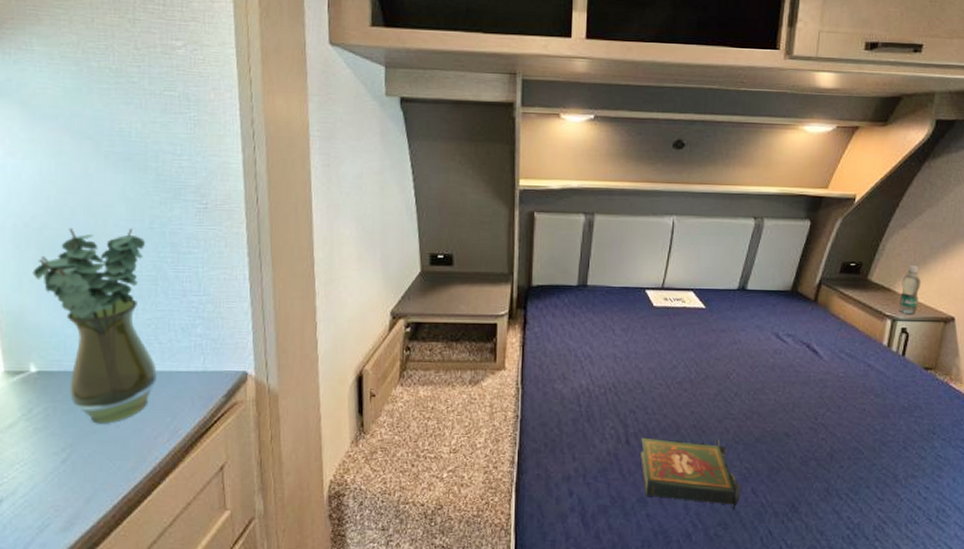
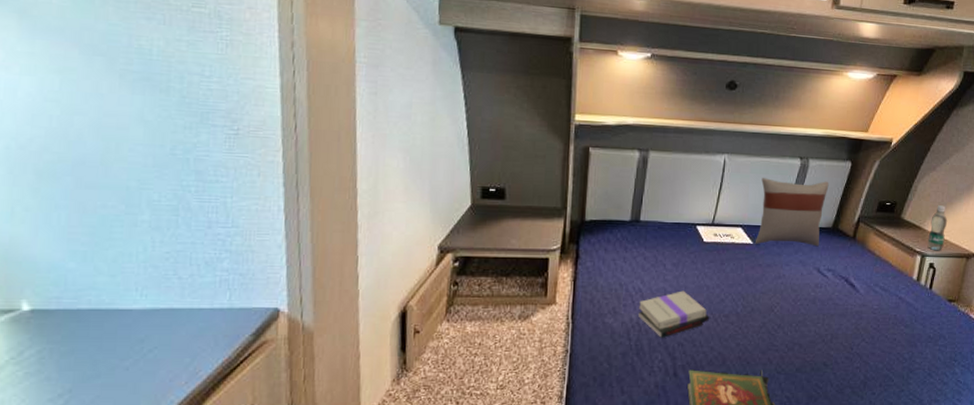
vase: present [32,227,157,424] -> none [28,151,175,367]
books: none [588,356,662,404] -> present [638,291,710,338]
pillow: none [707,239,786,311] -> present [754,178,829,247]

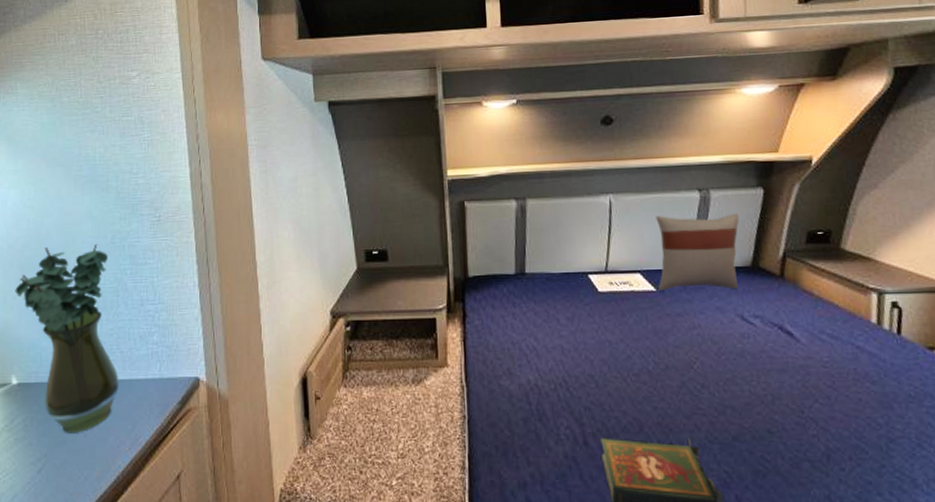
vase: none [28,151,175,367] -> present [15,244,119,433]
books: present [638,291,710,338] -> none [535,347,618,401]
bottle: present [927,205,948,251] -> none [883,229,908,286]

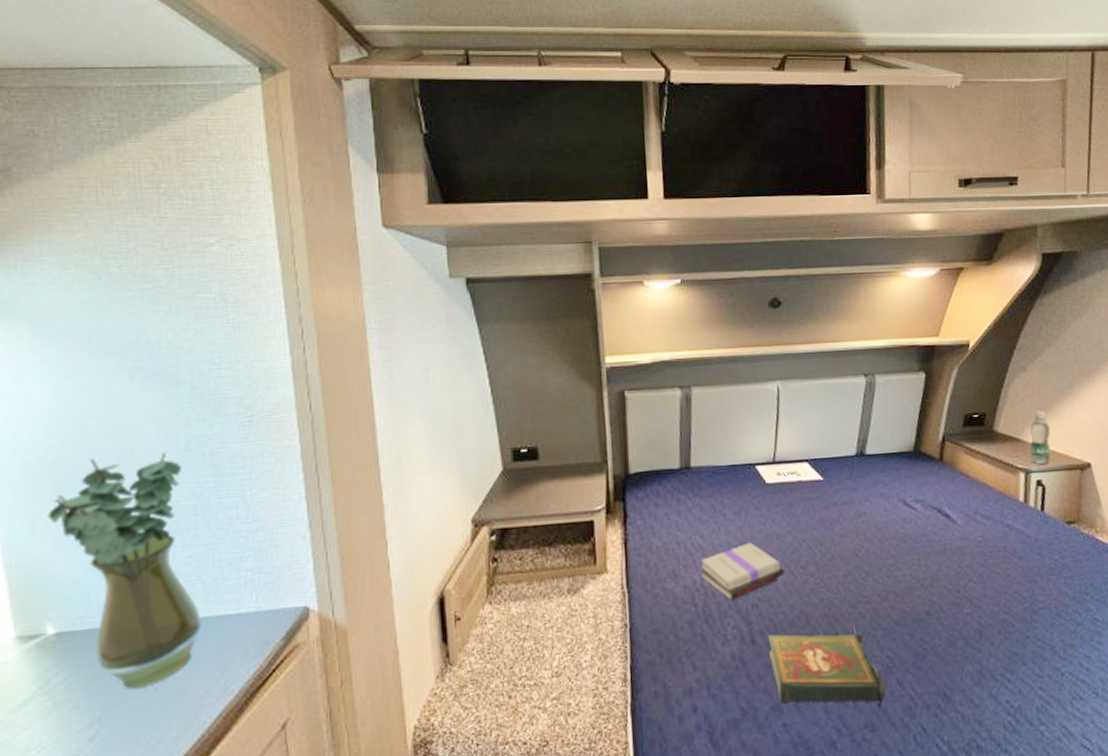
books: none [535,347,618,401] -> present [701,542,785,600]
pillow: present [656,213,740,291] -> none [823,398,903,479]
bottle: none [883,229,908,286] -> present [1029,410,1051,465]

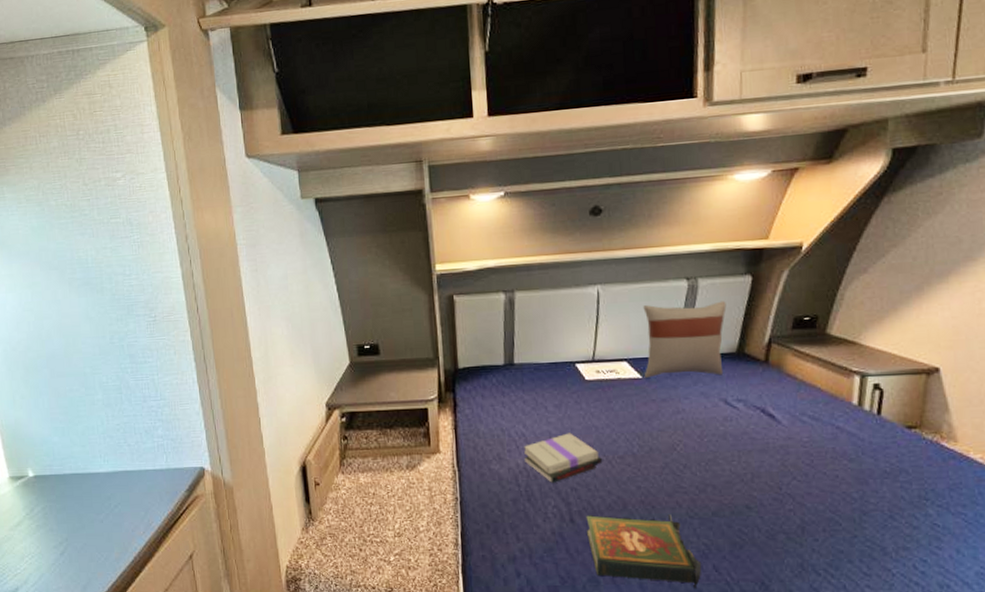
vase: present [47,453,201,689] -> none [22,345,129,520]
pillow: none [823,398,903,479] -> present [643,301,727,378]
bottle: present [1029,410,1051,465] -> none [867,313,893,369]

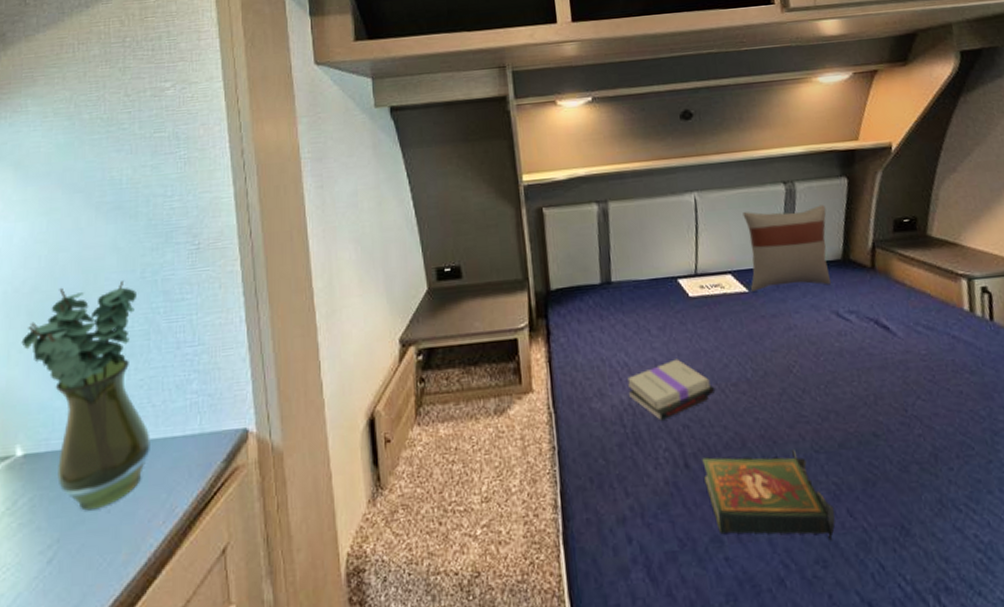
vase: none [22,345,129,520] -> present [21,281,150,511]

